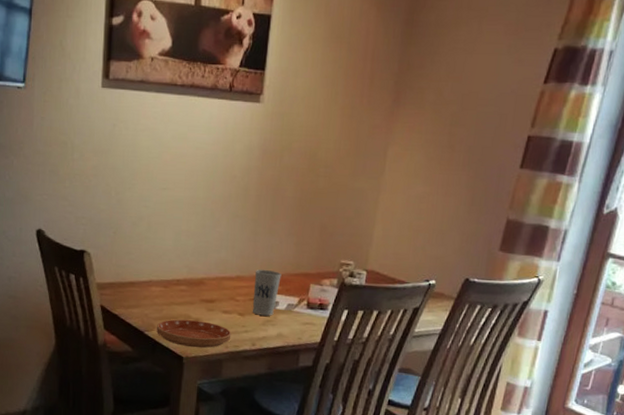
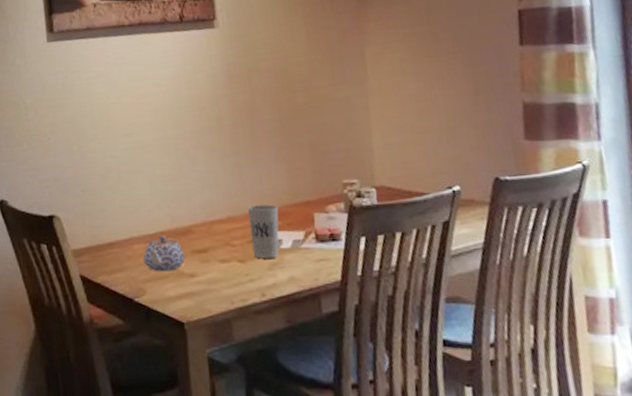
teapot: none [157,282,194,314] -> present [142,235,185,272]
saucer: present [157,319,232,348] -> none [147,276,236,310]

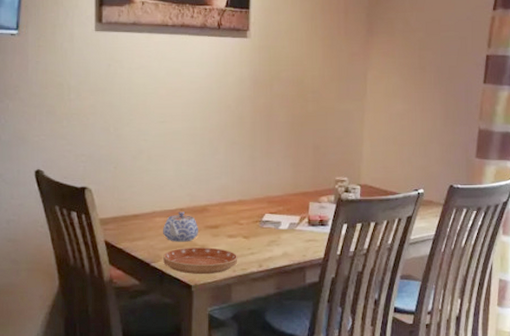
saucer: none [147,276,236,310] -> present [163,247,238,275]
cup: present [248,204,279,259] -> none [256,192,281,236]

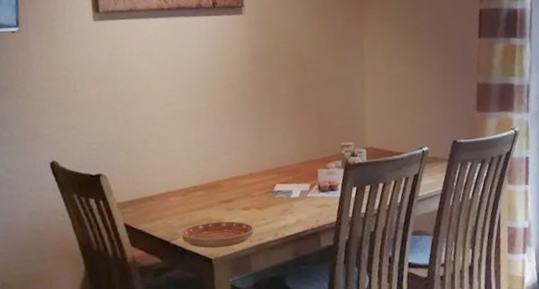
teapot: present [162,212,198,242] -> none [178,189,213,219]

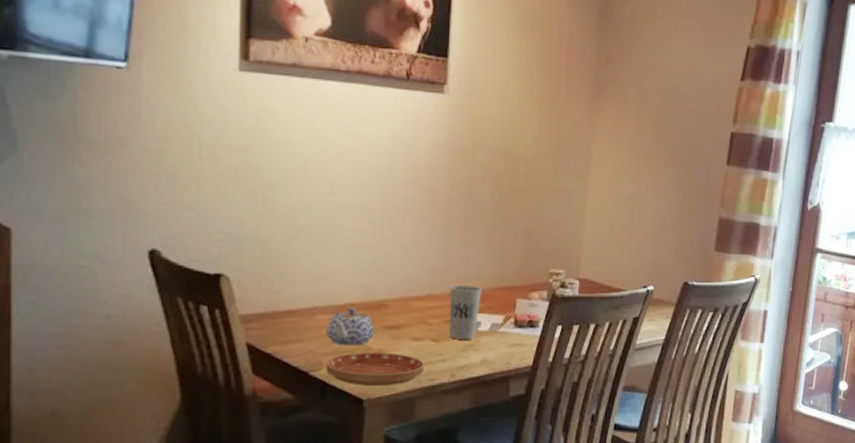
teapot: none [178,189,213,219] -> present [325,308,374,346]
cup: none [266,162,291,206] -> present [448,286,482,340]

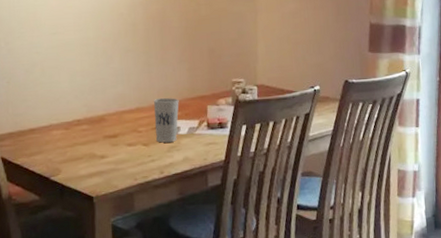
teapot: present [325,308,374,346] -> none [60,123,97,154]
saucer: present [326,353,425,387] -> none [62,157,139,186]

